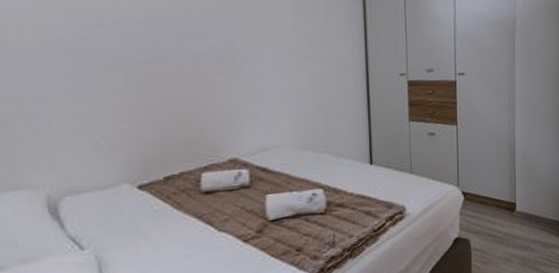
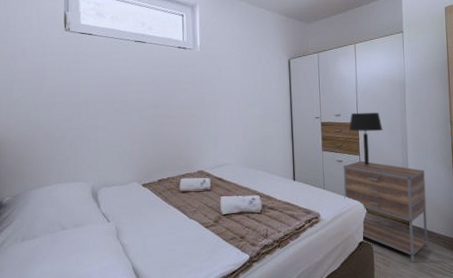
nightstand: none [435,132,534,257] -> present [343,161,428,262]
table lamp: none [444,65,487,139] -> present [349,112,383,166]

